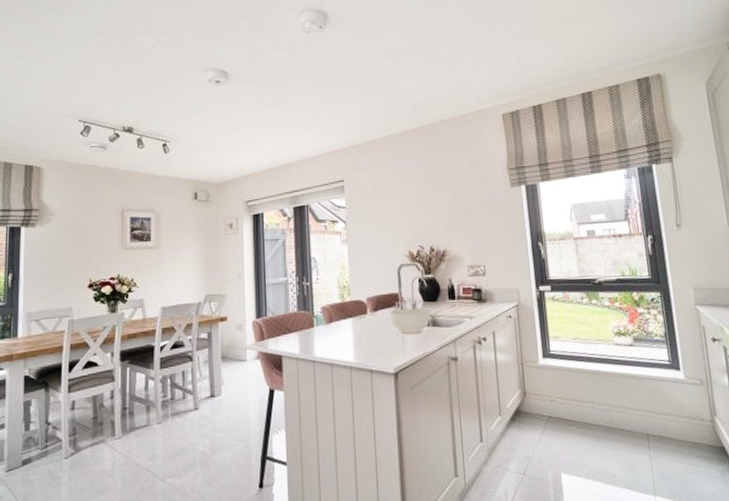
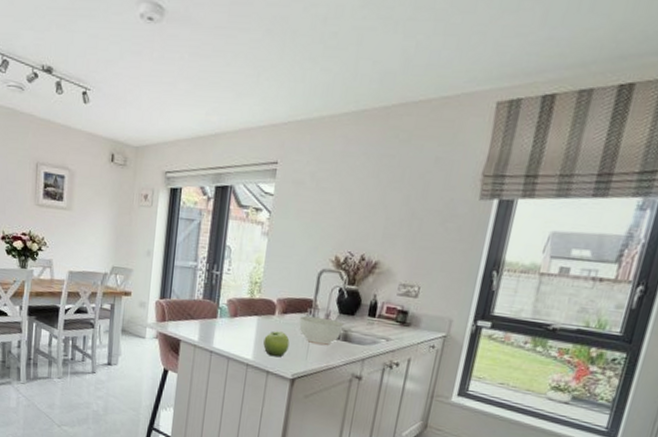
fruit: none [361,328,386,355] -> present [263,331,290,357]

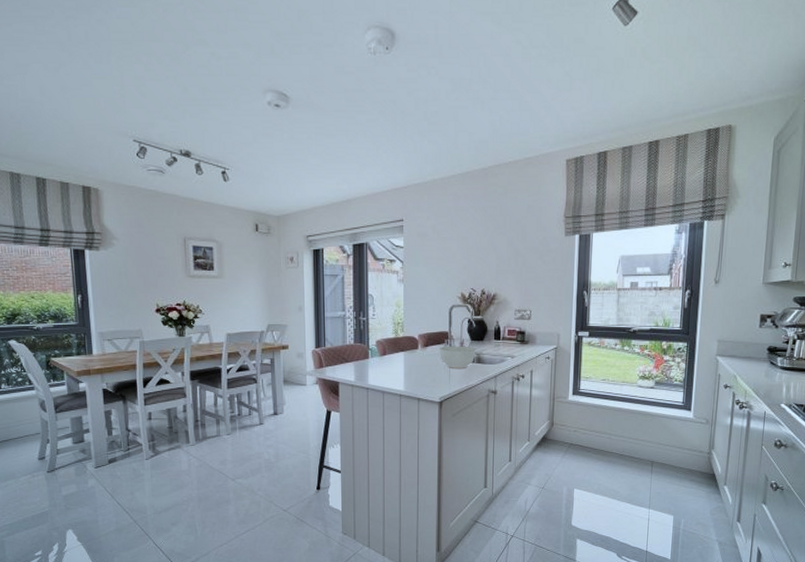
fruit: present [263,331,290,357] -> none [412,362,433,385]

